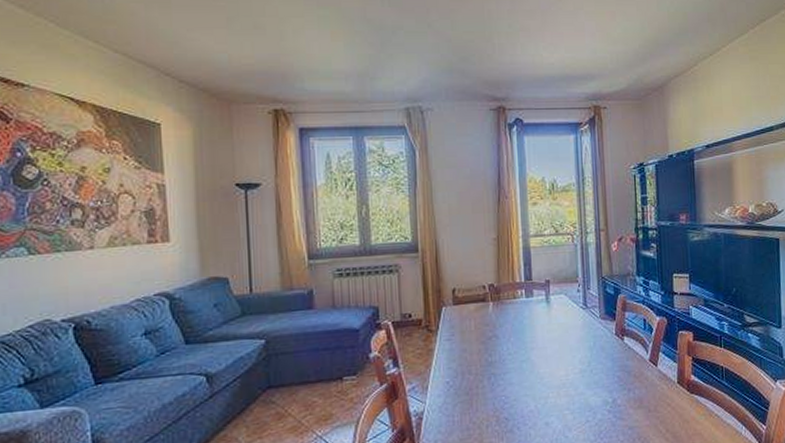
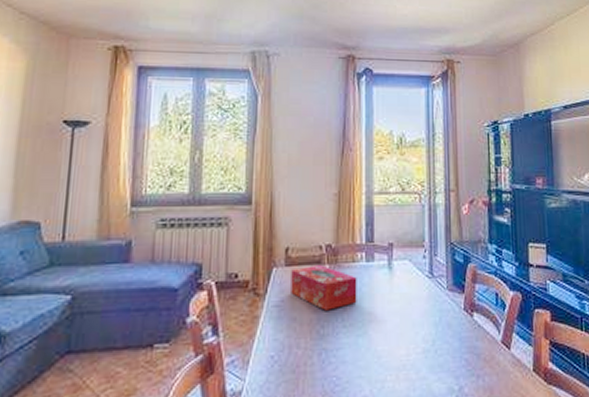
tissue box: none [459,303,520,342] -> present [291,265,357,311]

